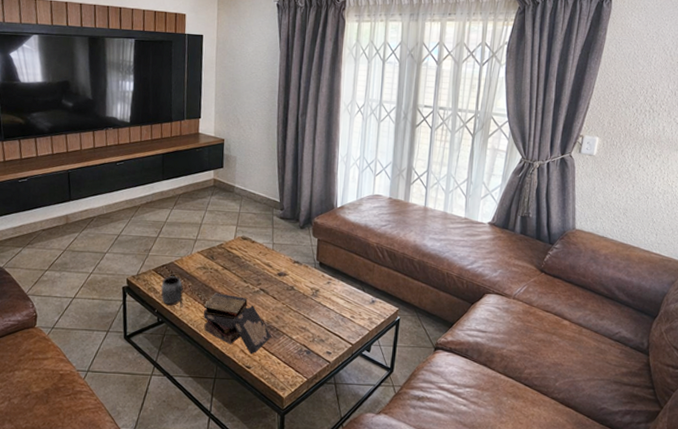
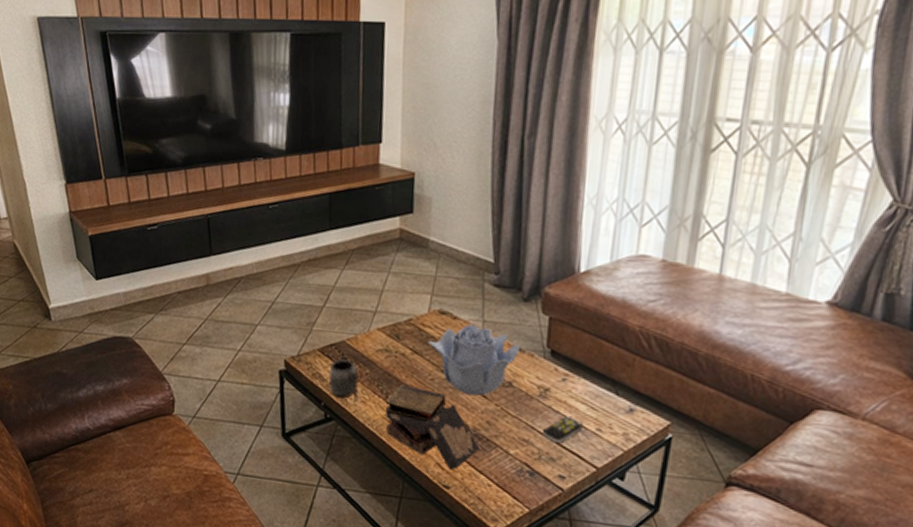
decorative bowl: none [235,246,298,298] -> present [428,324,520,396]
remote control: none [314,309,342,328] -> present [542,416,583,443]

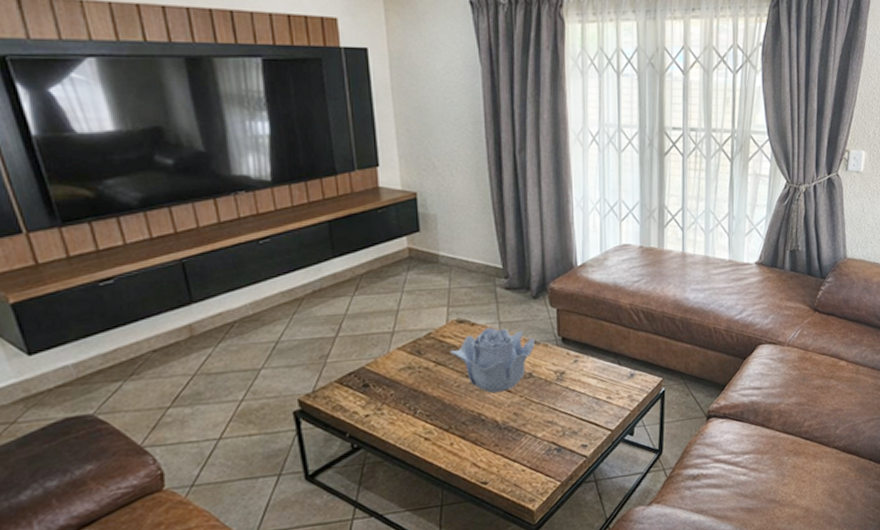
mug: present [328,359,358,402] -> none [350,385,386,426]
book: present [386,384,480,471] -> none [416,396,511,467]
remote control: present [542,416,583,443] -> none [563,392,596,418]

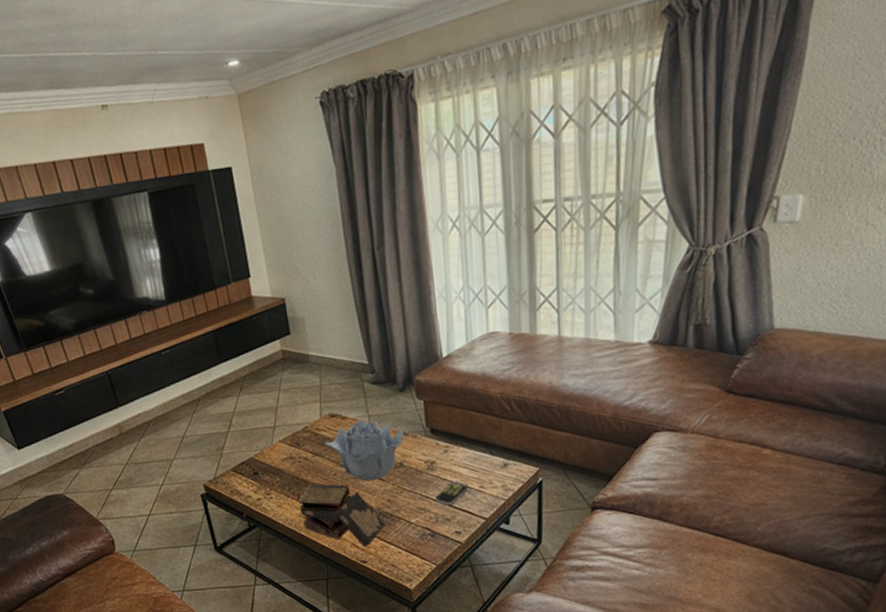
book: none [416,396,511,467] -> present [299,483,386,547]
remote control: none [563,392,596,418] -> present [435,481,468,505]

